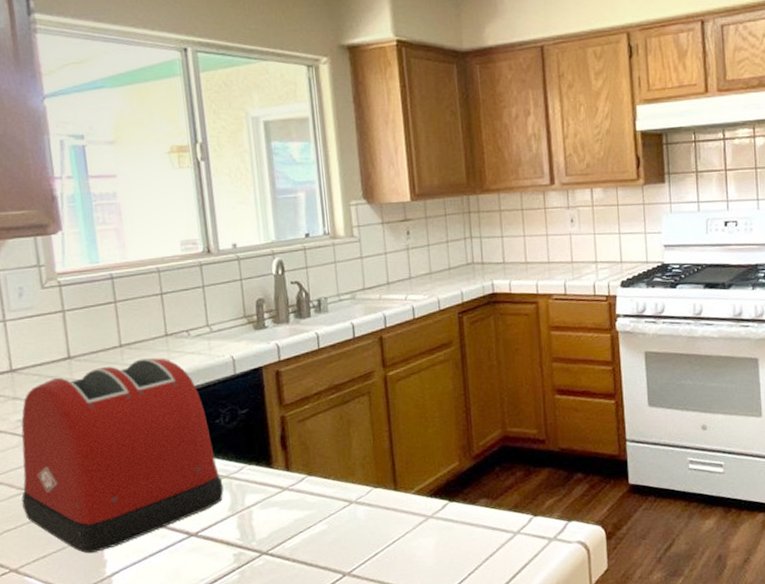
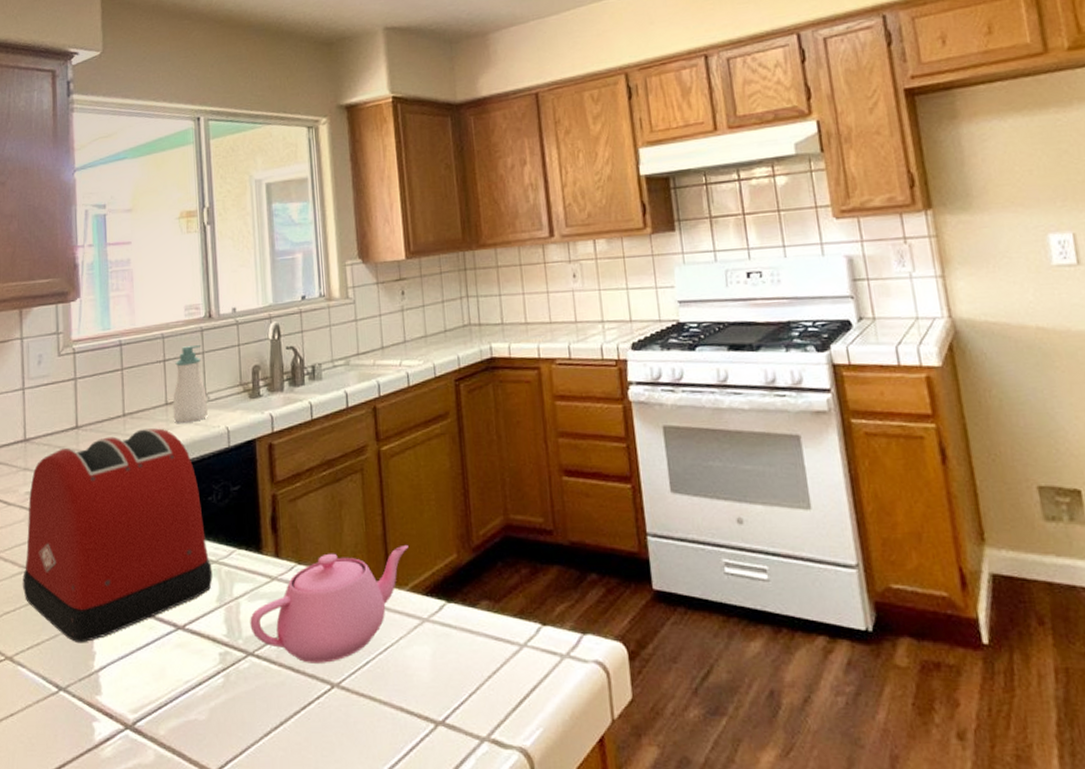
soap bottle: none [173,279,211,353] -> present [173,345,208,423]
teapot: none [262,455,414,558] -> present [250,544,409,663]

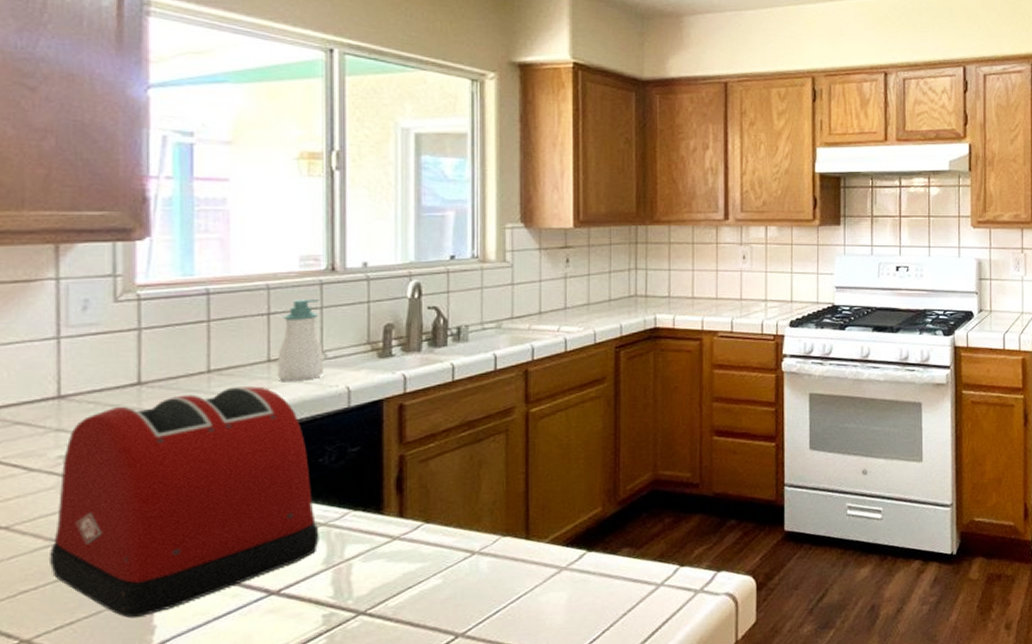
teapot: present [250,544,409,663] -> none [363,500,552,617]

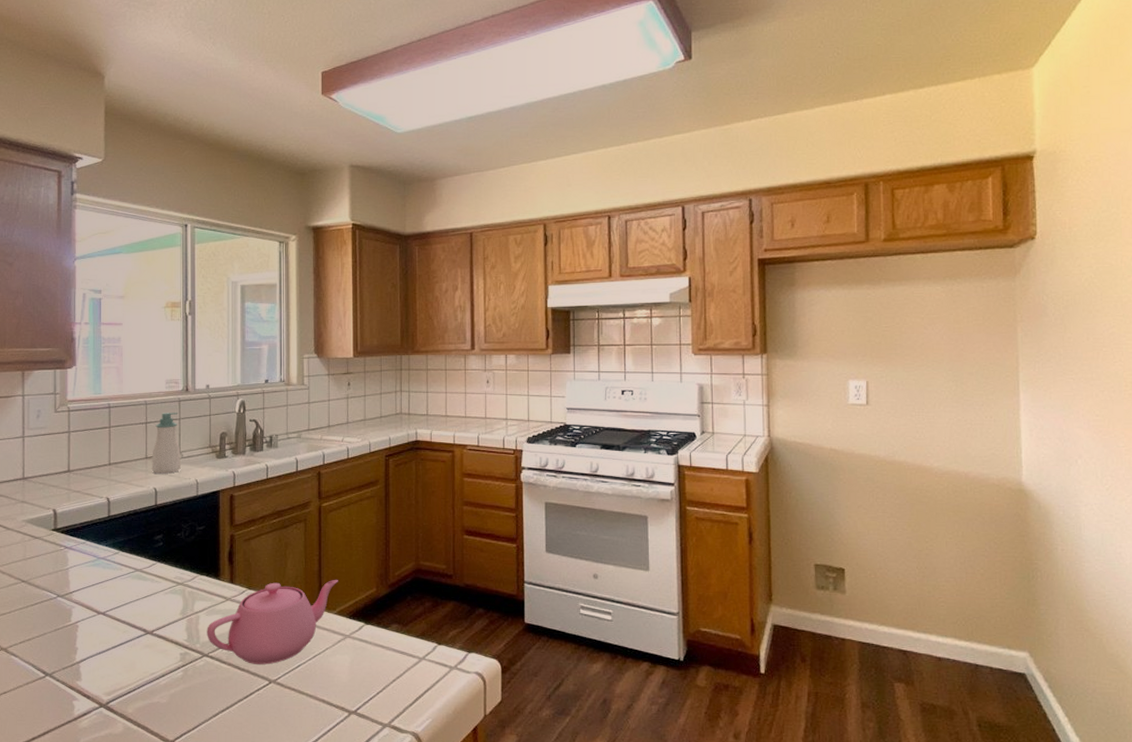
toaster: present [50,386,319,618] -> none [18,476,178,641]
teapot: none [363,500,552,617] -> present [207,579,338,665]

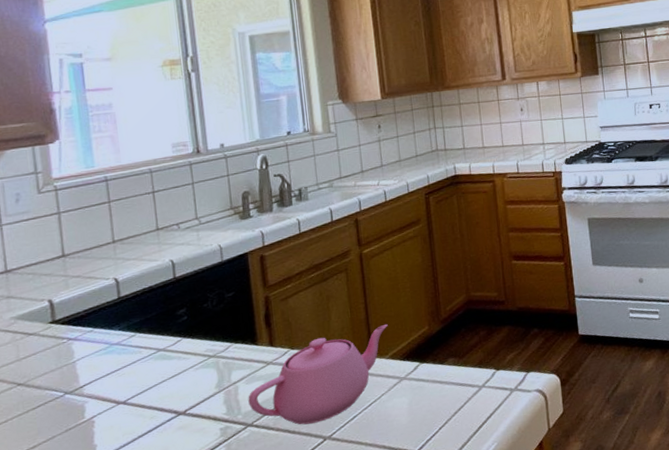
soap bottle: present [151,413,181,474] -> none [164,177,200,245]

